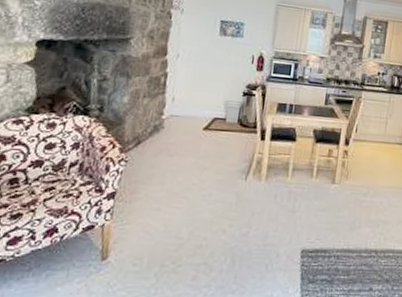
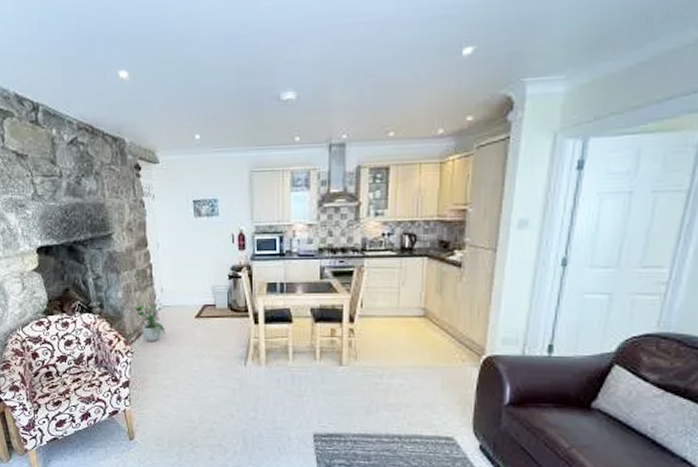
potted plant: none [139,106,171,150] -> present [134,298,165,341]

